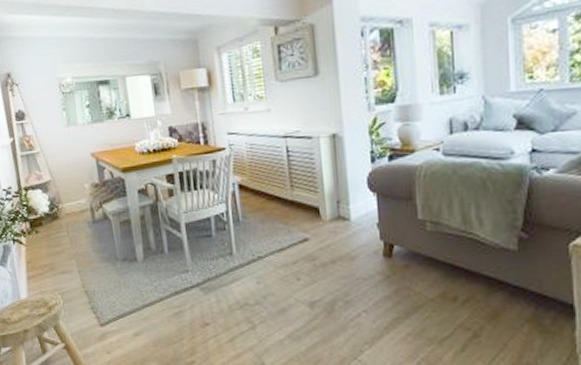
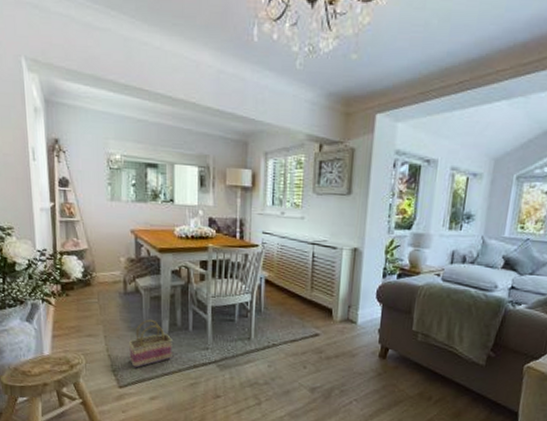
basket: none [104,246,152,302] -> present [129,319,172,368]

